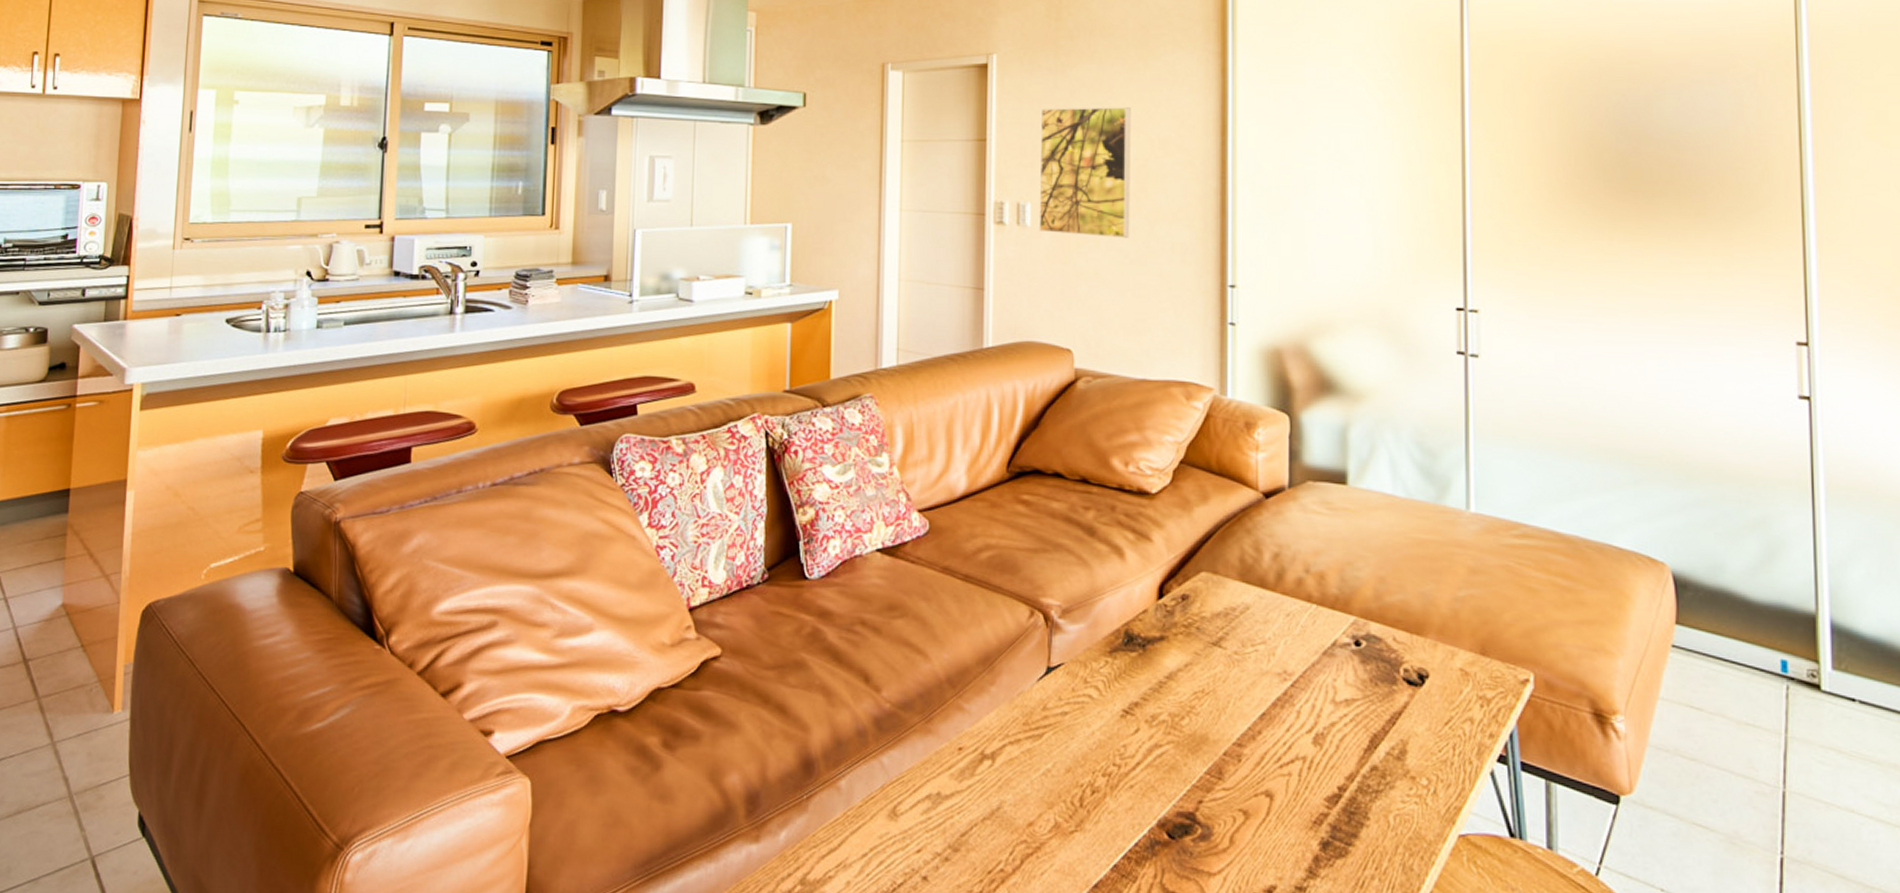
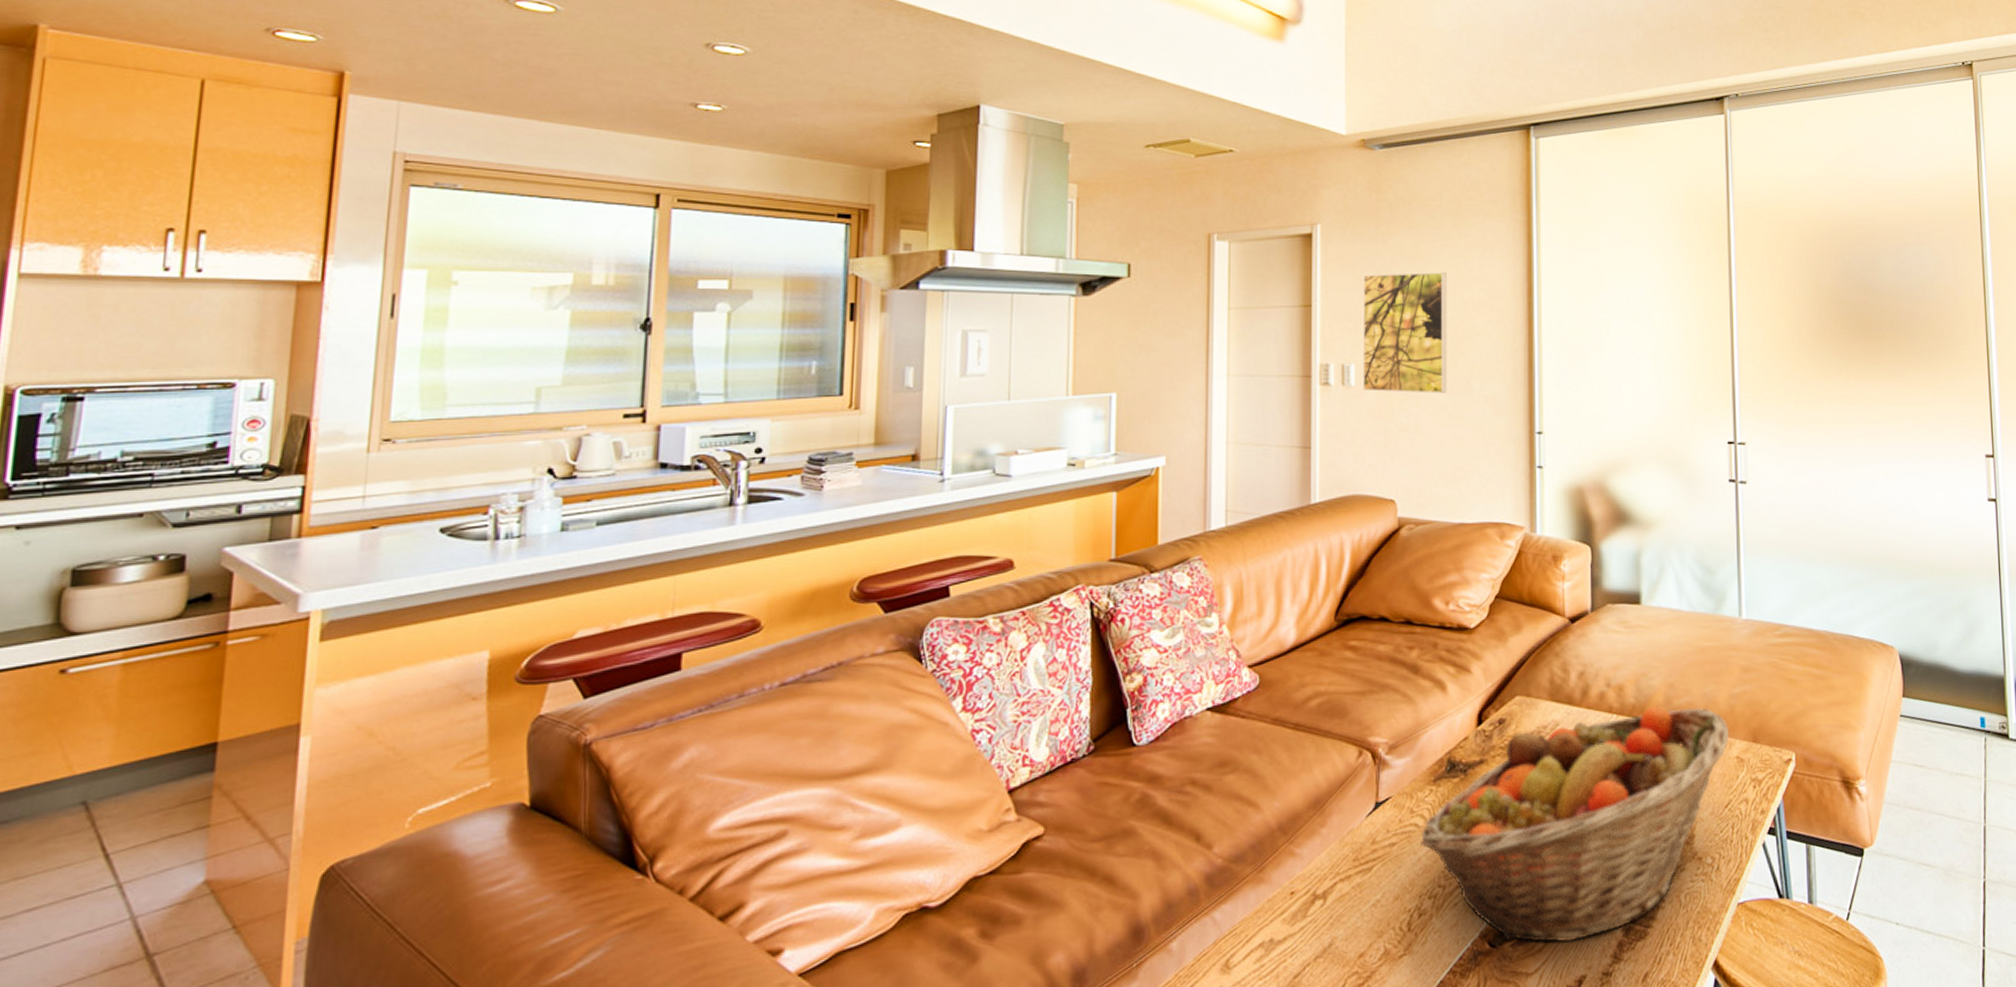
fruit basket: none [1095,600,1451,847] -> present [1421,705,1729,943]

